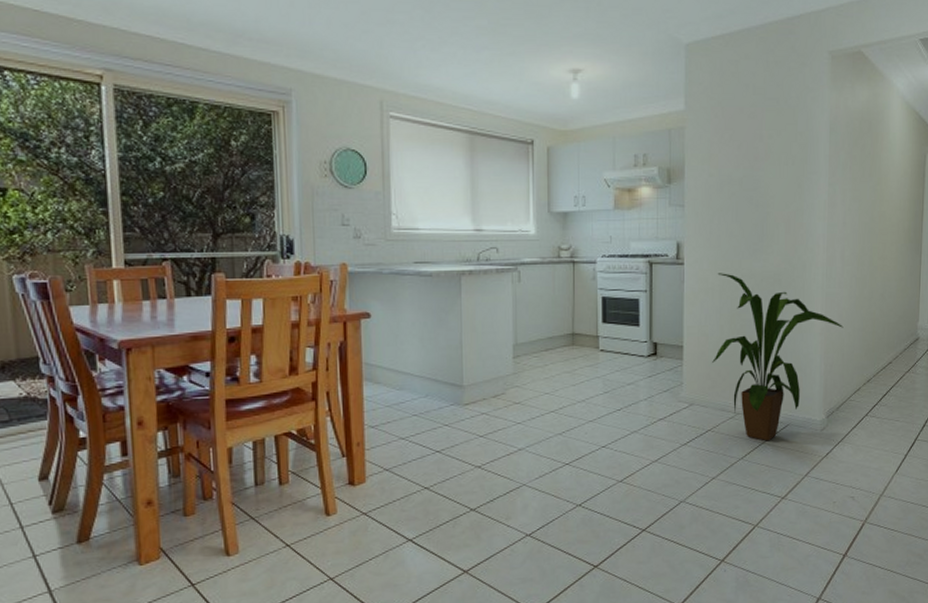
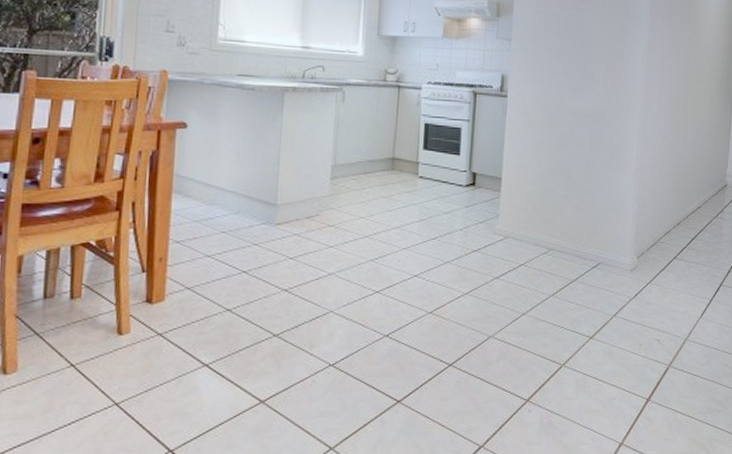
house plant: present [712,273,844,442] -> none [529,108,657,279]

